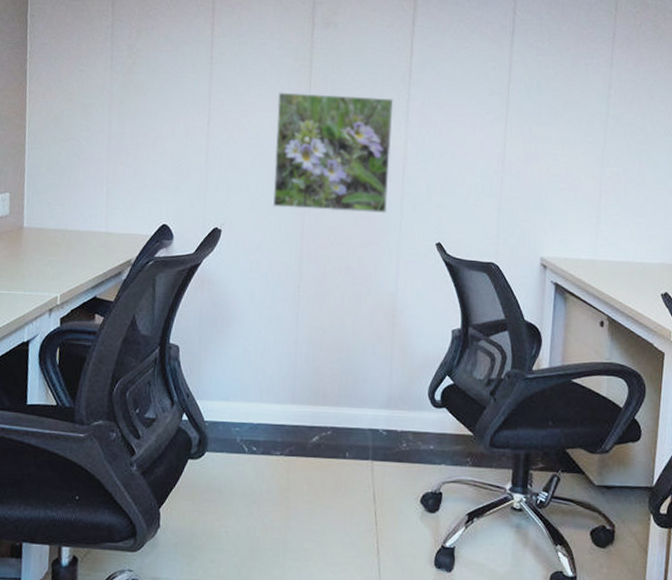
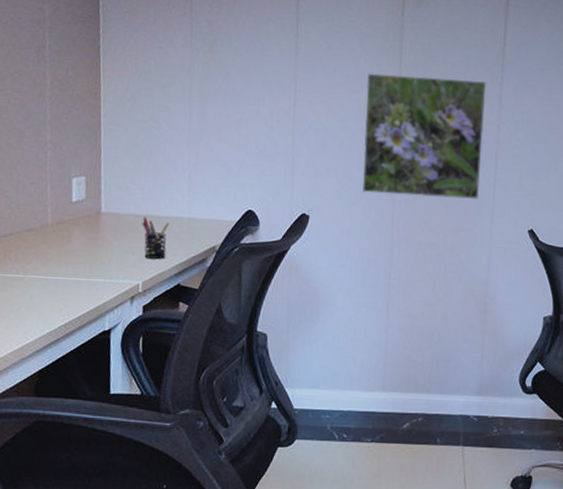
pen holder: none [61,231,88,272] -> present [142,217,170,259]

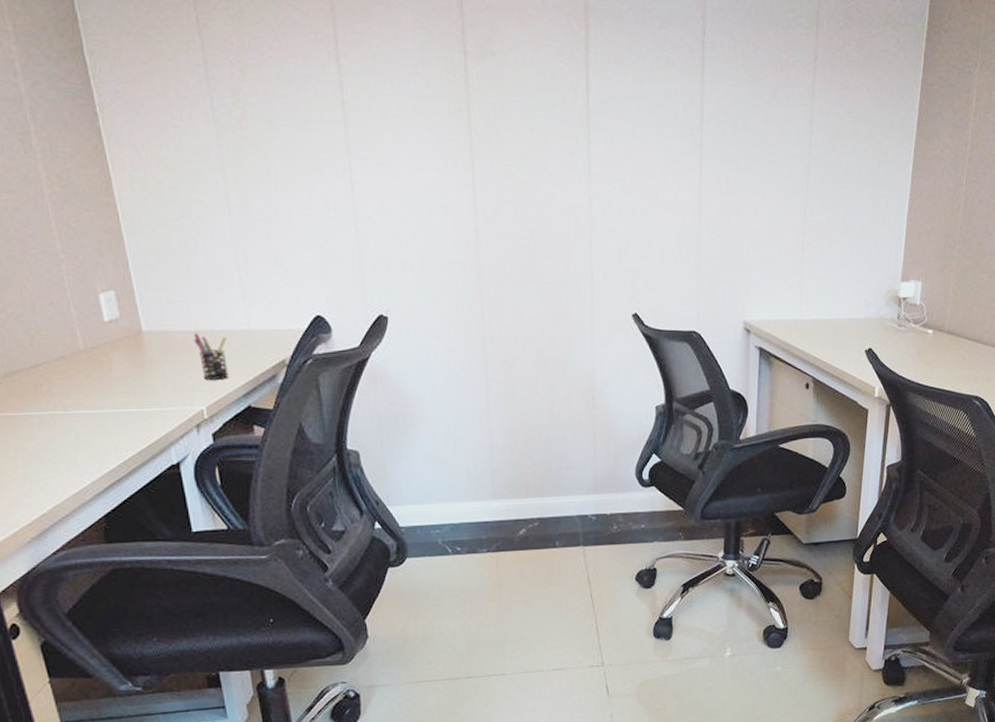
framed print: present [362,73,487,199] -> none [432,144,576,286]

